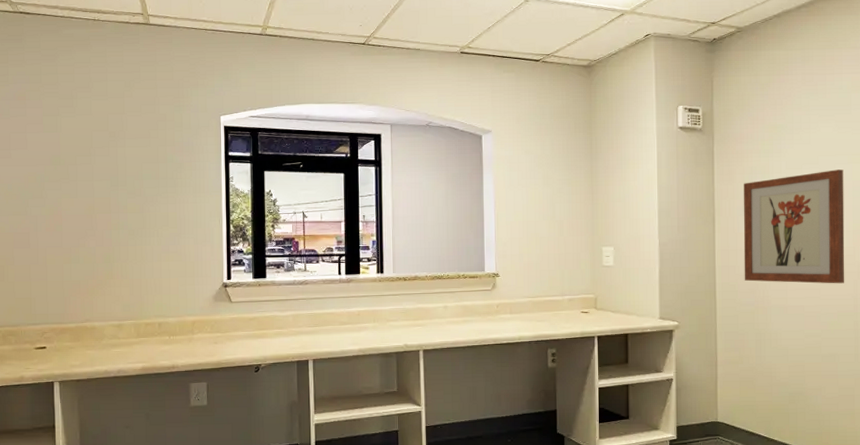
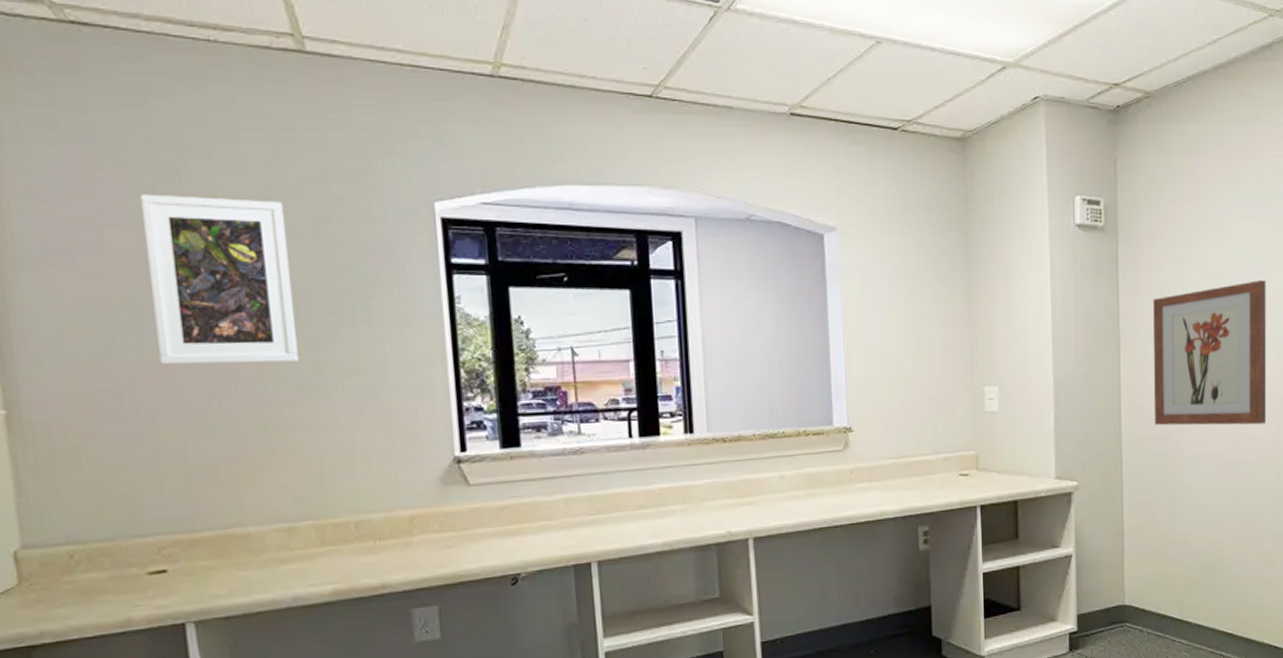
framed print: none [49,113,132,219] -> present [139,194,298,365]

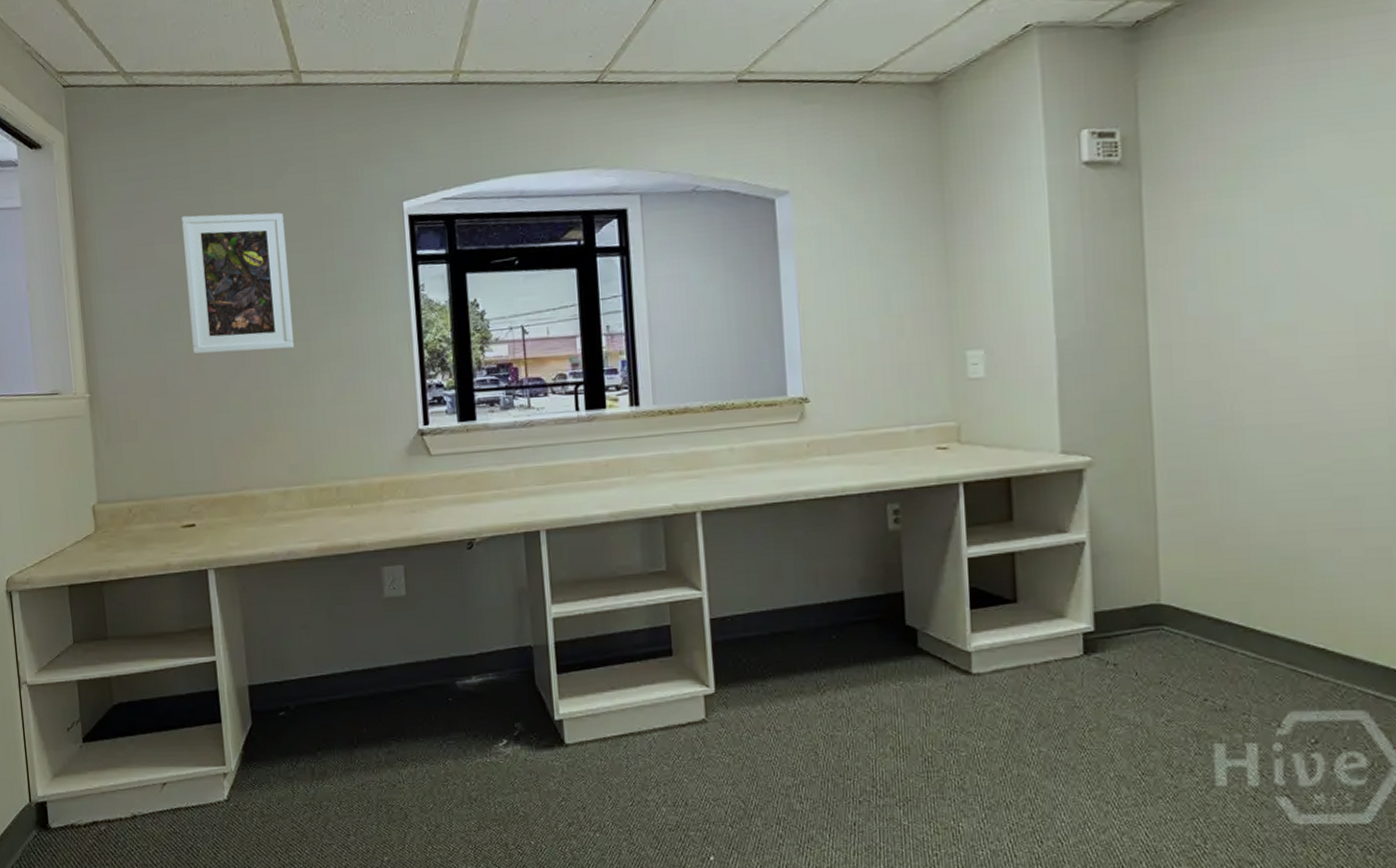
wall art: present [1153,280,1267,426] -> none [1193,206,1371,390]

